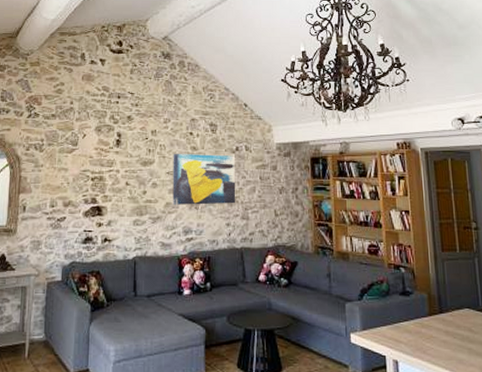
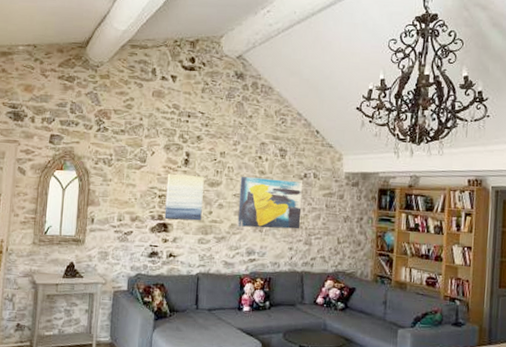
wall art: none [98,155,137,203] -> present [164,173,204,221]

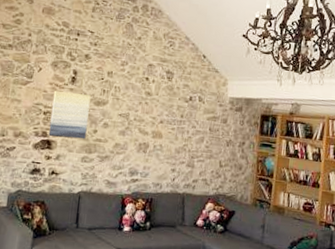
wall art: present [237,176,303,229] -> none [121,96,188,151]

